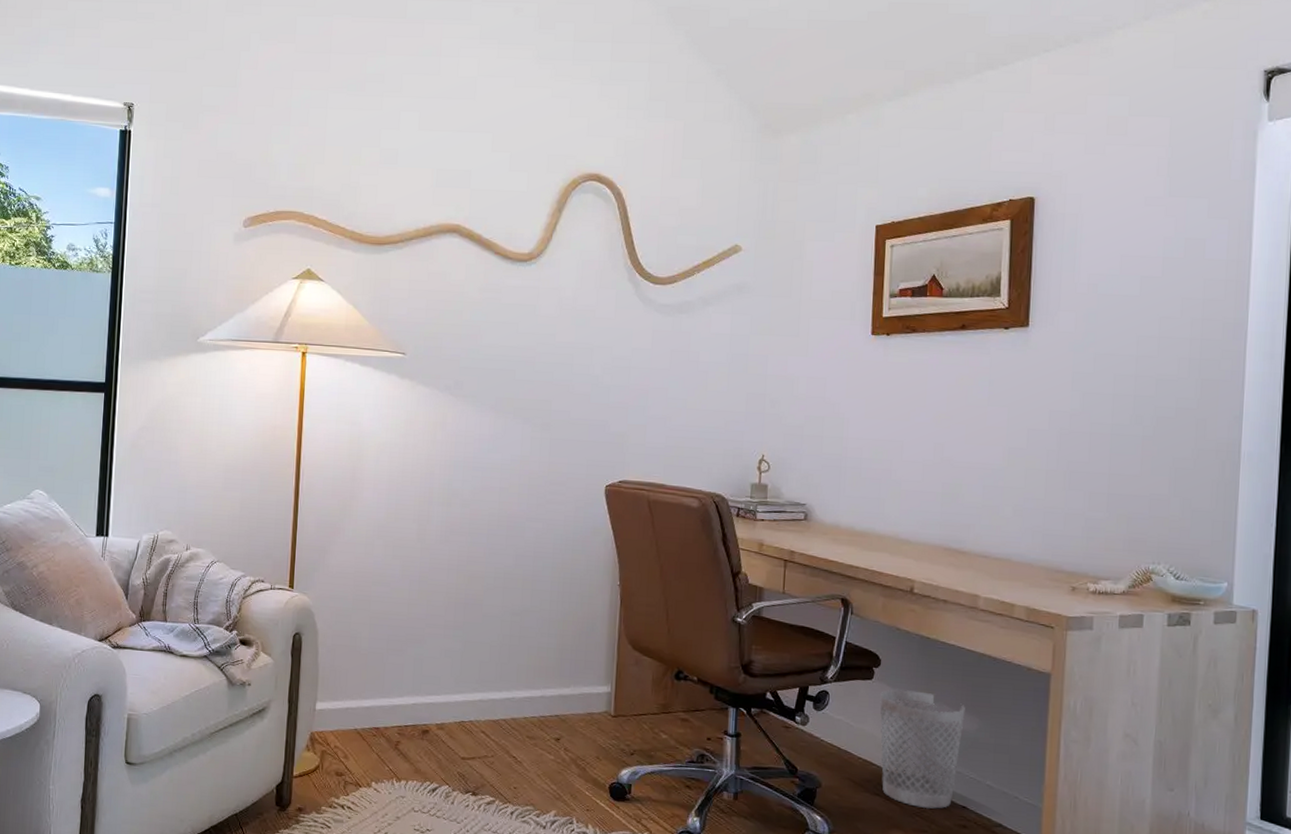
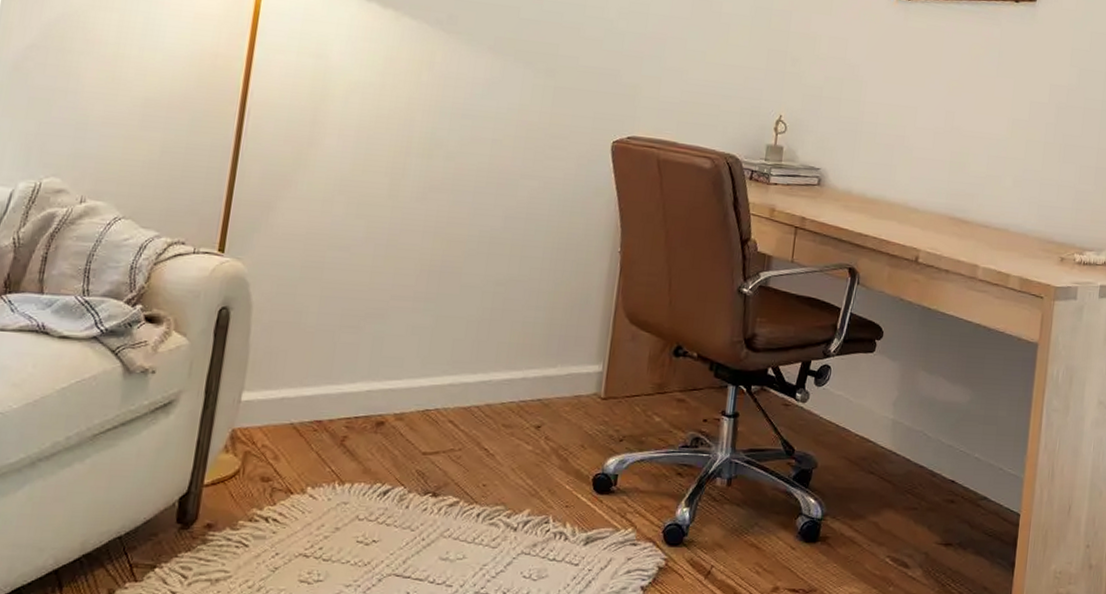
wastebasket: present [880,689,965,809] -> none [877,362,960,485]

